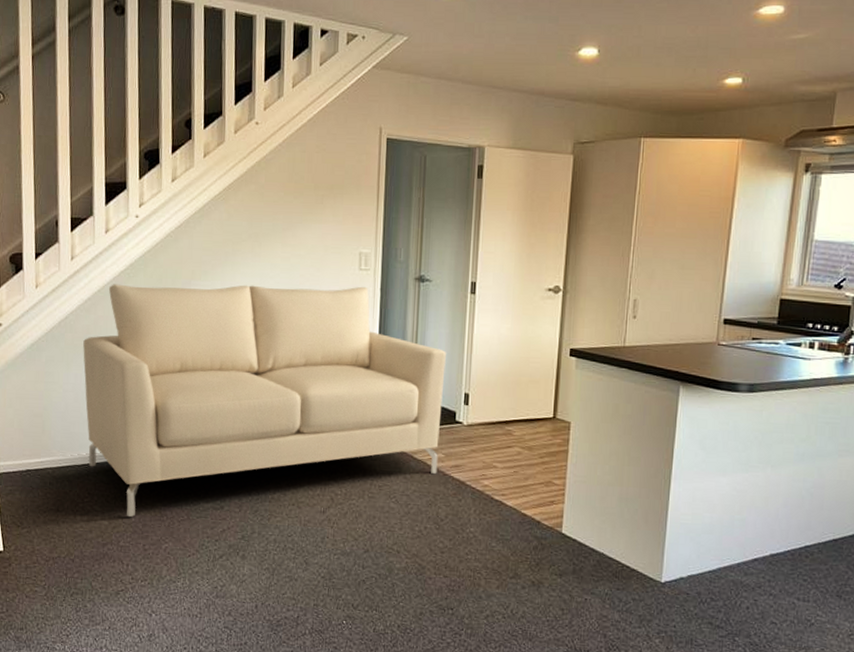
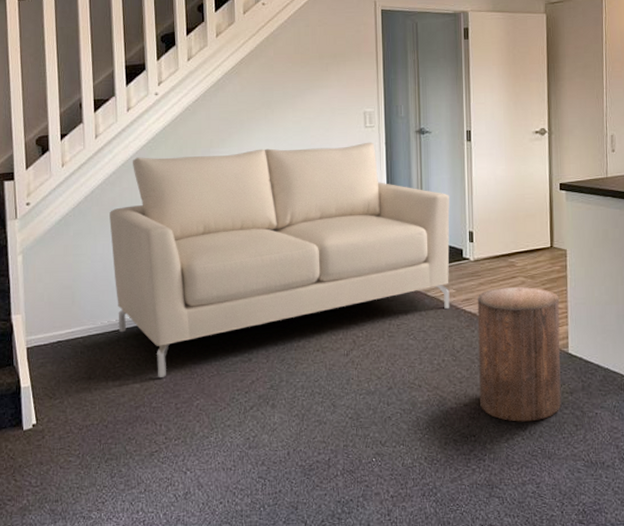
stool: none [461,456,558,601] -> present [477,286,562,422]

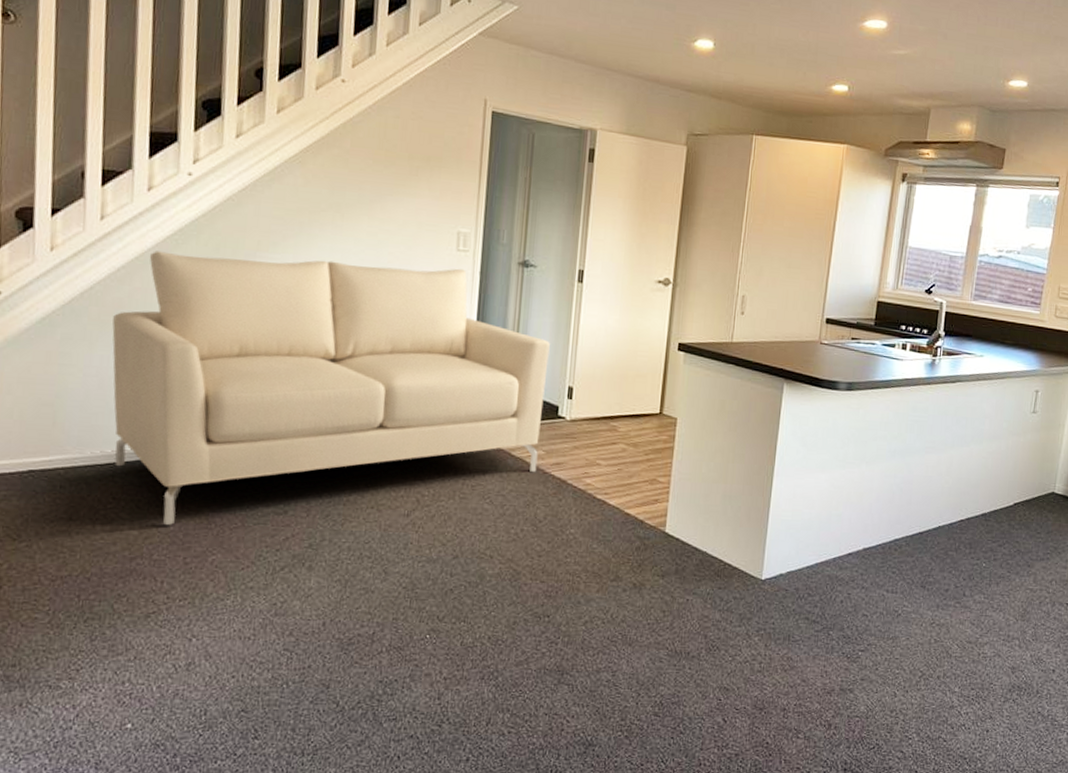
stool: present [477,286,562,422] -> none [559,453,663,605]

